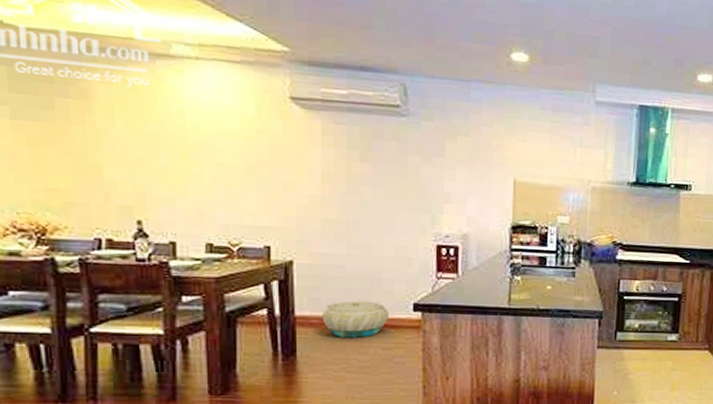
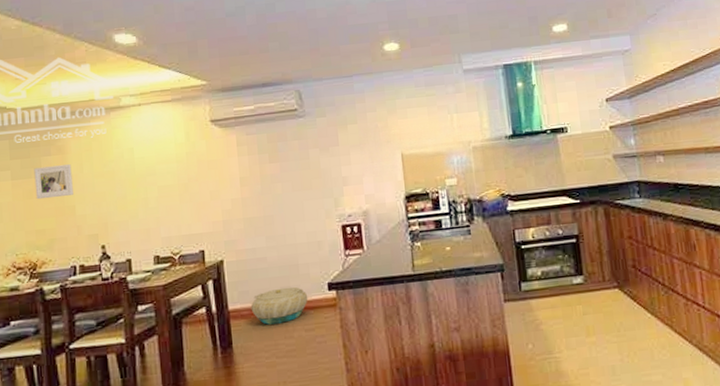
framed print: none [44,109,100,153] -> present [34,164,73,200]

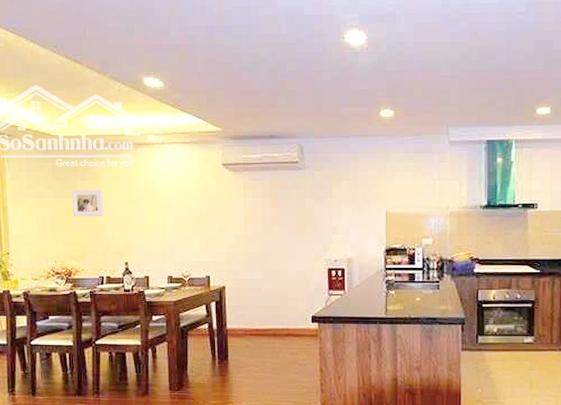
basket: present [250,286,308,325] -> none [245,315,294,345]

